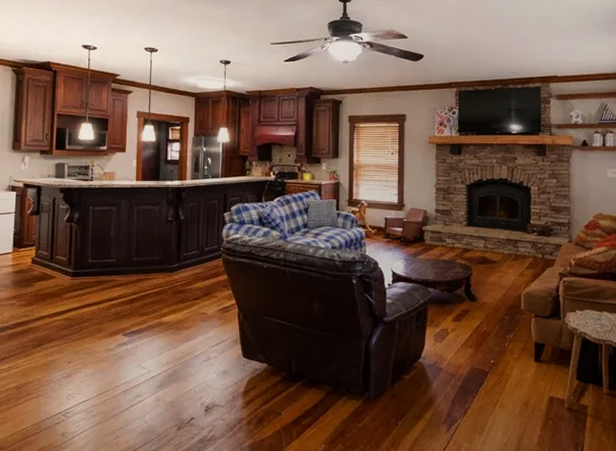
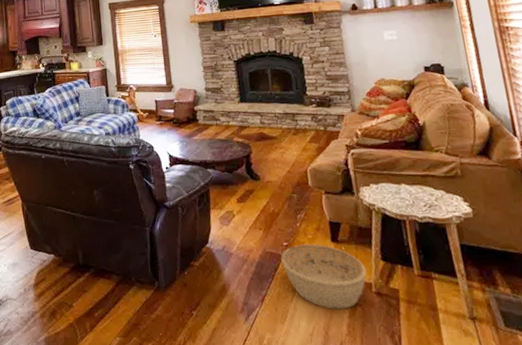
basket: none [487,362,562,422] -> present [280,244,367,309]

